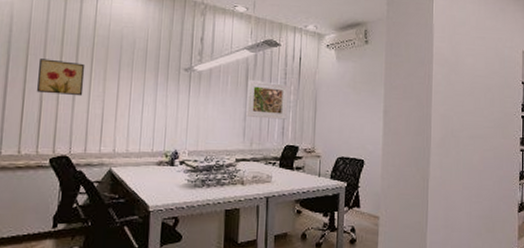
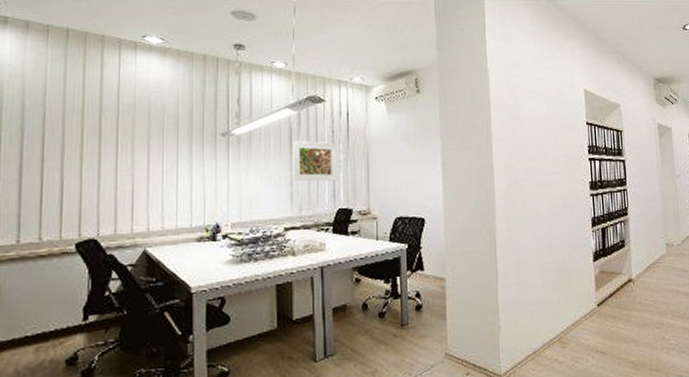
wall art: present [37,59,86,96] -> none [56,133,110,172]

